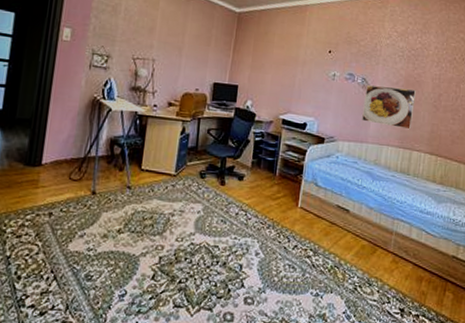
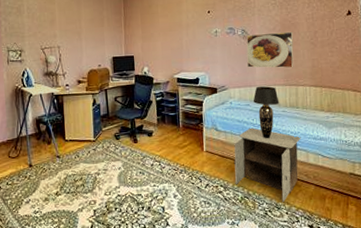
nightstand: none [326,188,407,278] -> present [233,127,301,202]
table lamp: none [361,144,390,205] -> present [253,86,280,139]

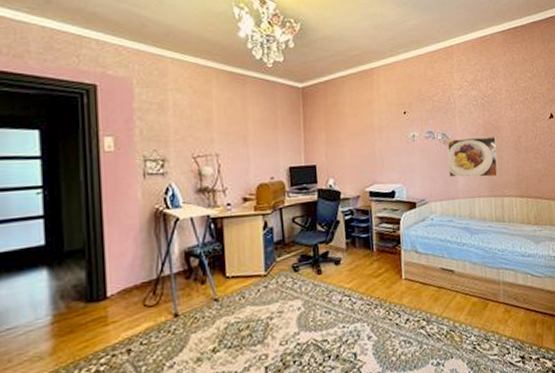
nightstand: present [233,127,301,202] -> none [436,247,509,332]
table lamp: present [253,86,280,139] -> none [456,198,485,260]

